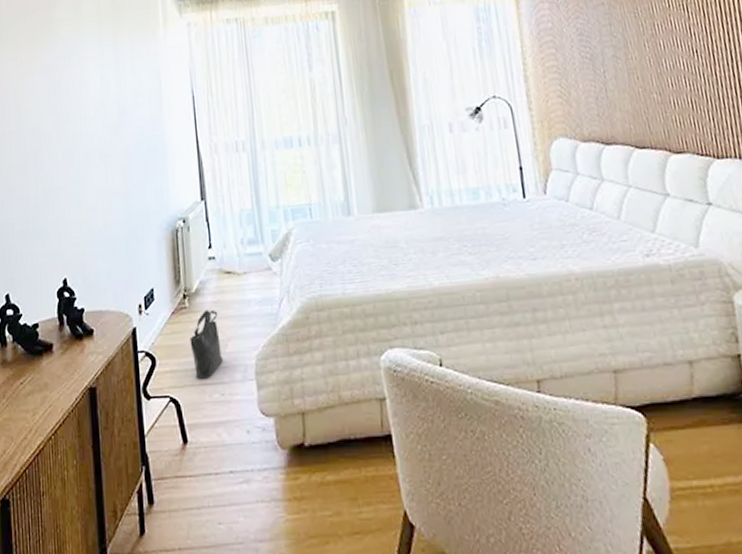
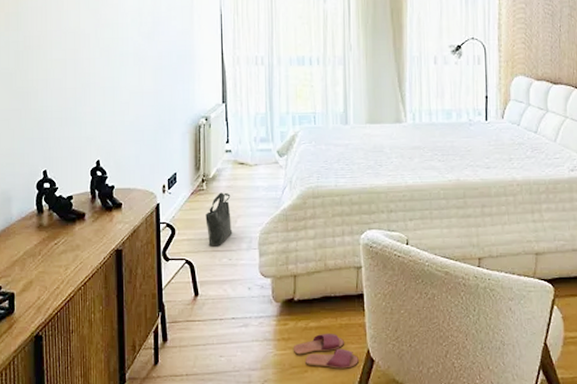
slippers: none [309,489,394,539] -> present [294,333,359,369]

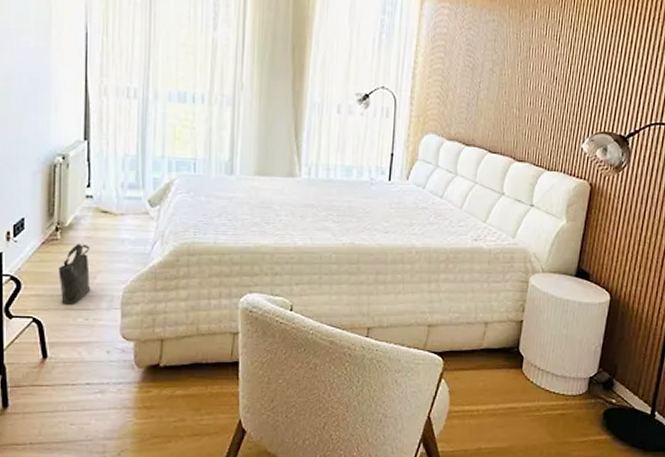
slippers: present [294,333,359,369] -> none [157,401,229,439]

